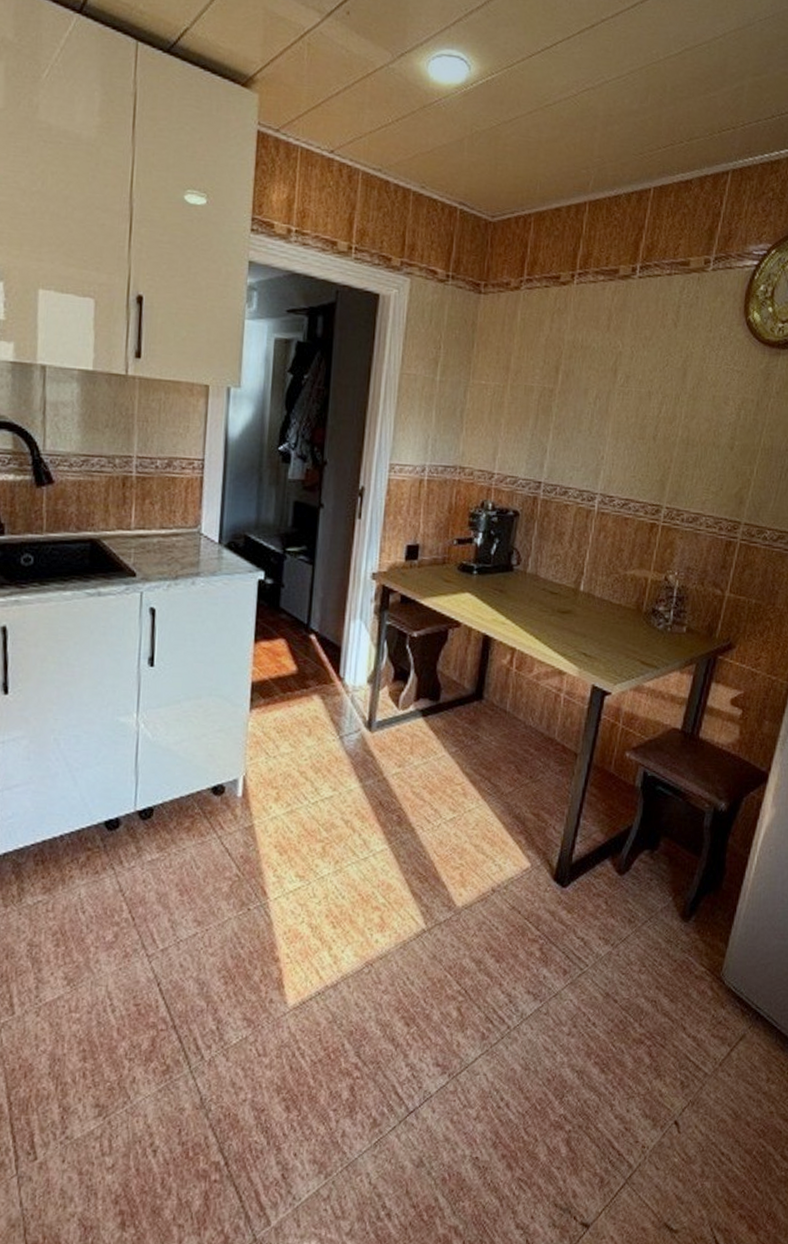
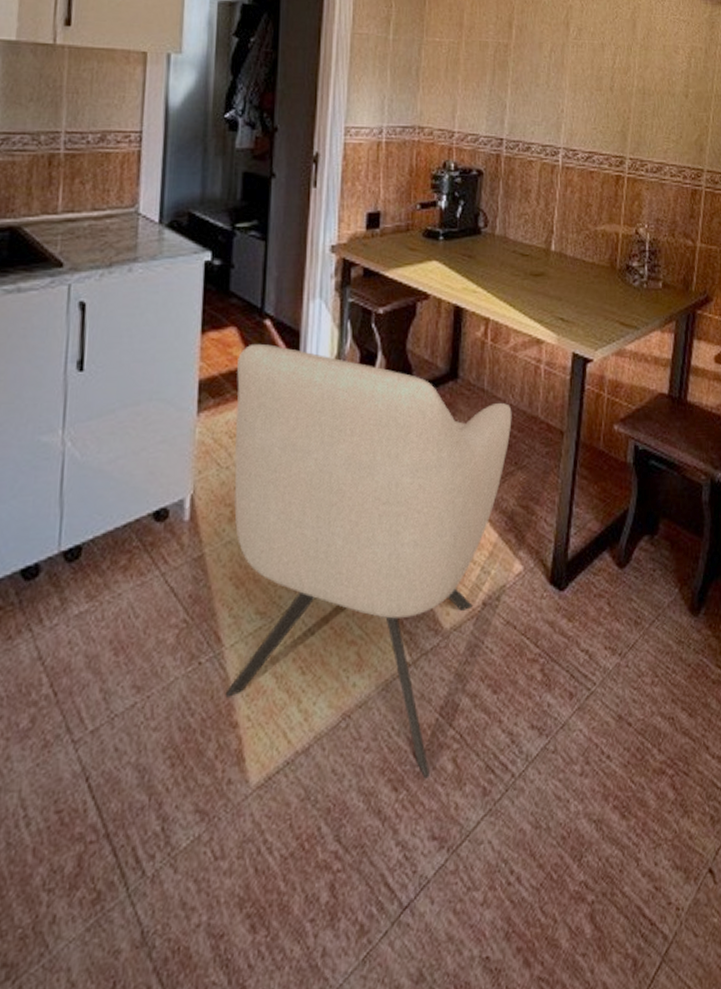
chair: none [269,654,531,1020] -> present [225,343,512,779]

